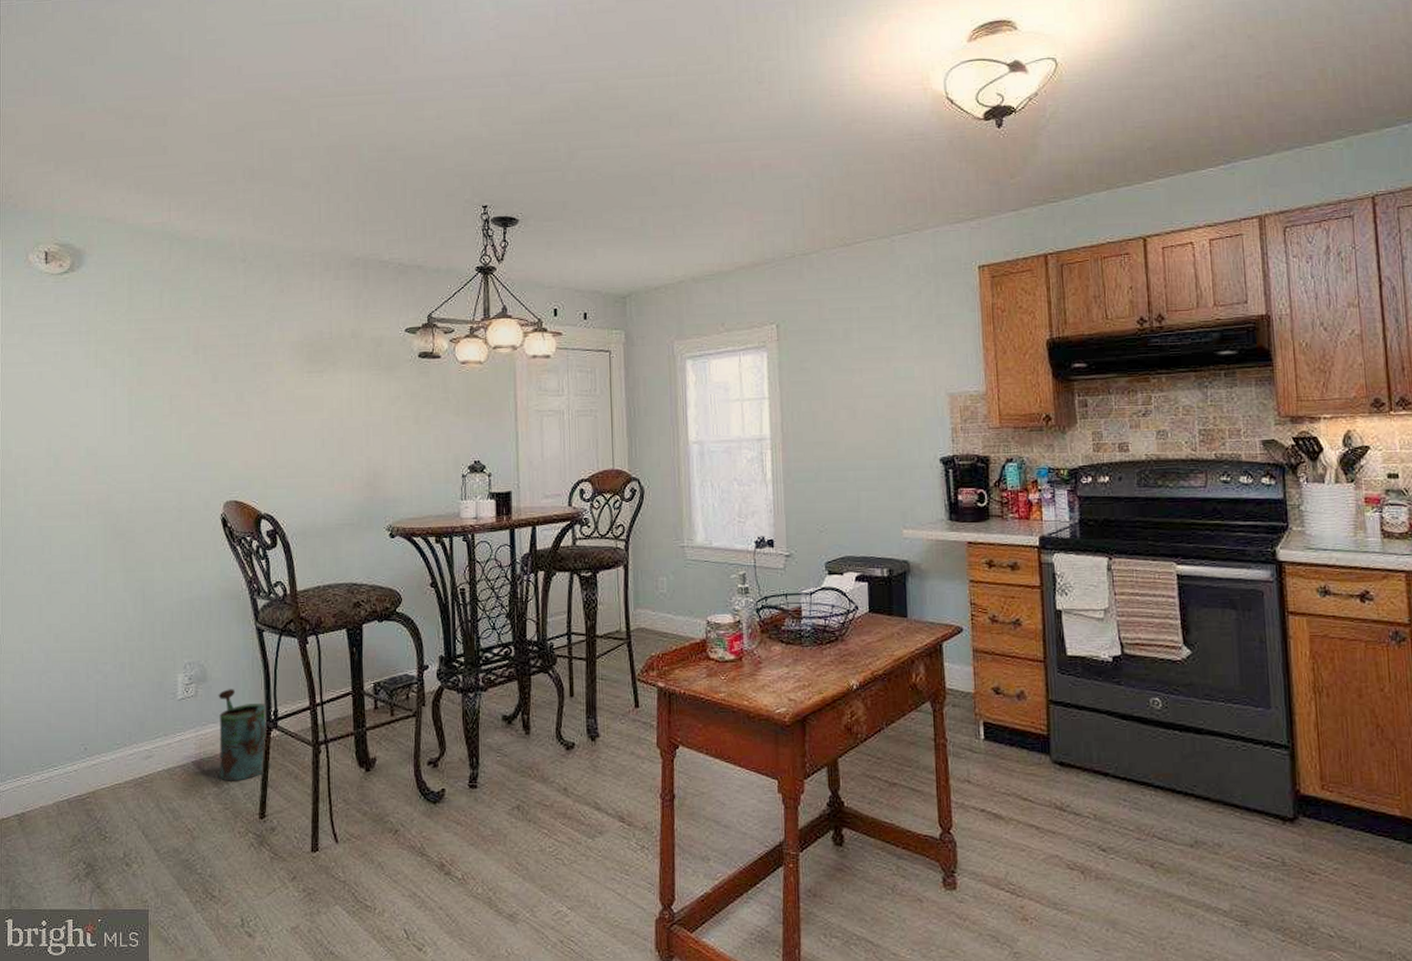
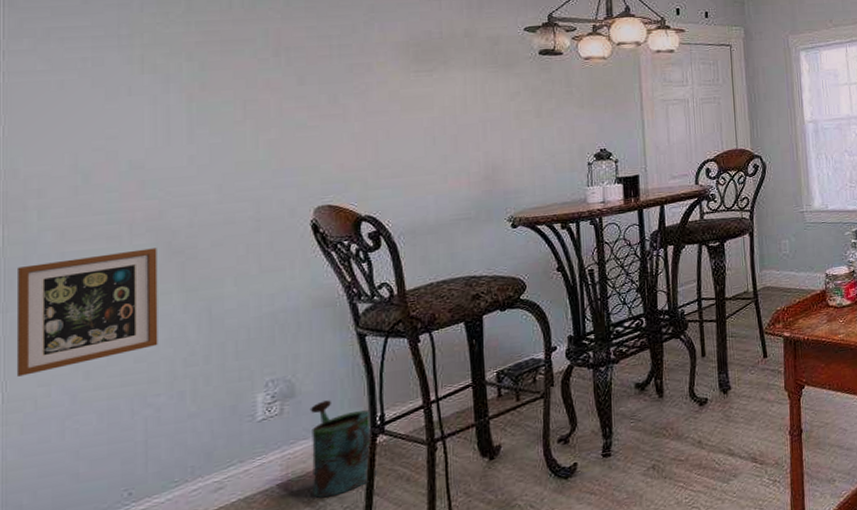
picture frame: none [10,529,106,632] -> present [16,248,158,377]

